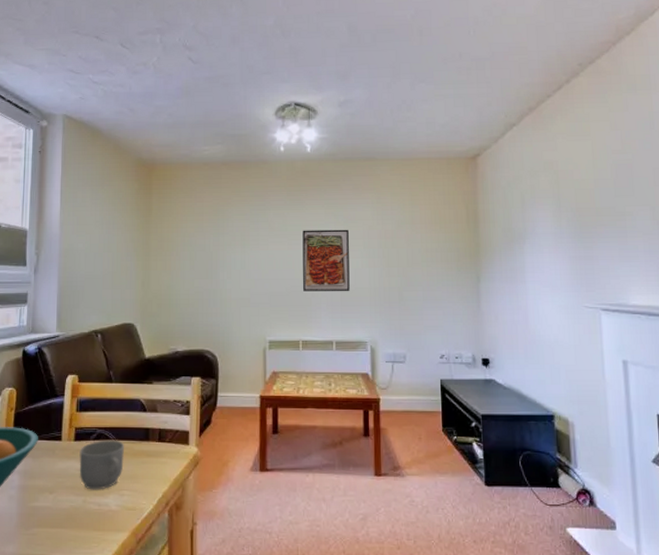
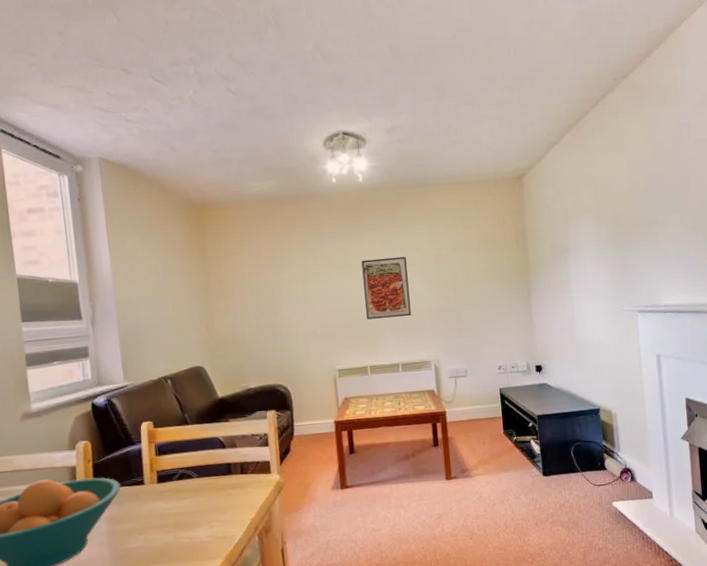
mug: present [79,440,124,490] -> none [164,477,210,526]

